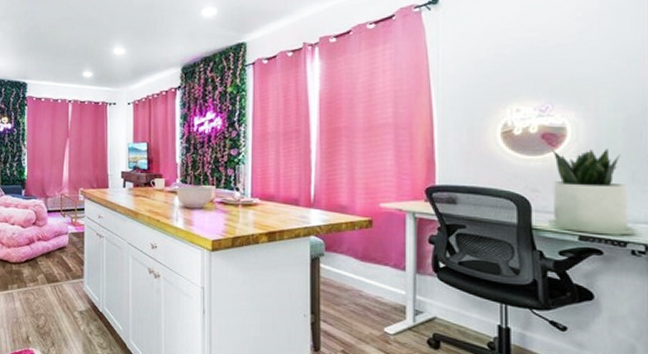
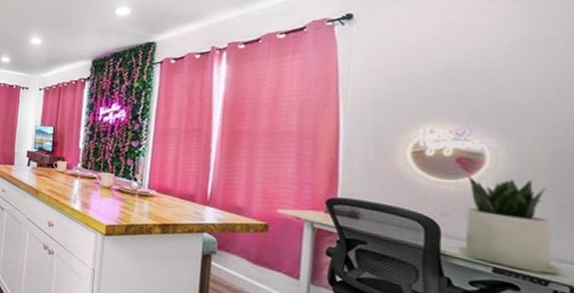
bowl: present [176,186,213,209] -> none [76,171,112,194]

